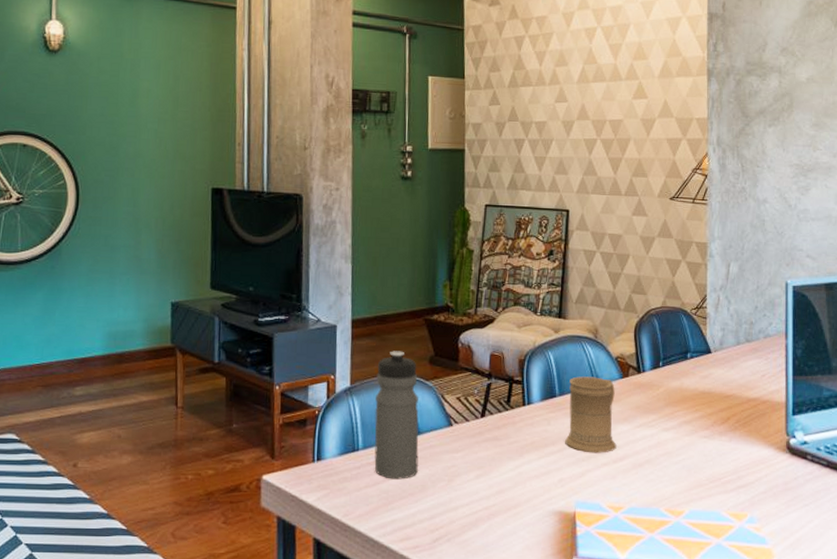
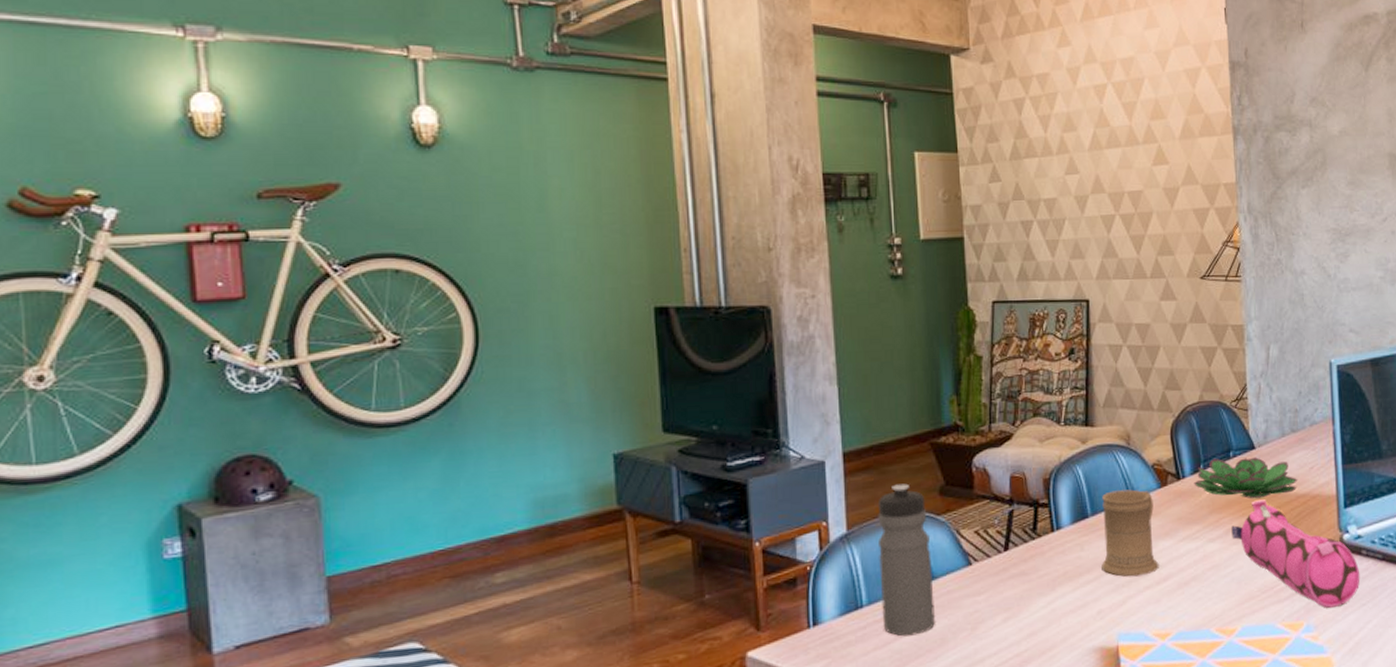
succulent plant: none [653,357,750,398] -> present [1194,457,1298,499]
pencil case: none [685,399,805,504] -> present [1231,499,1360,608]

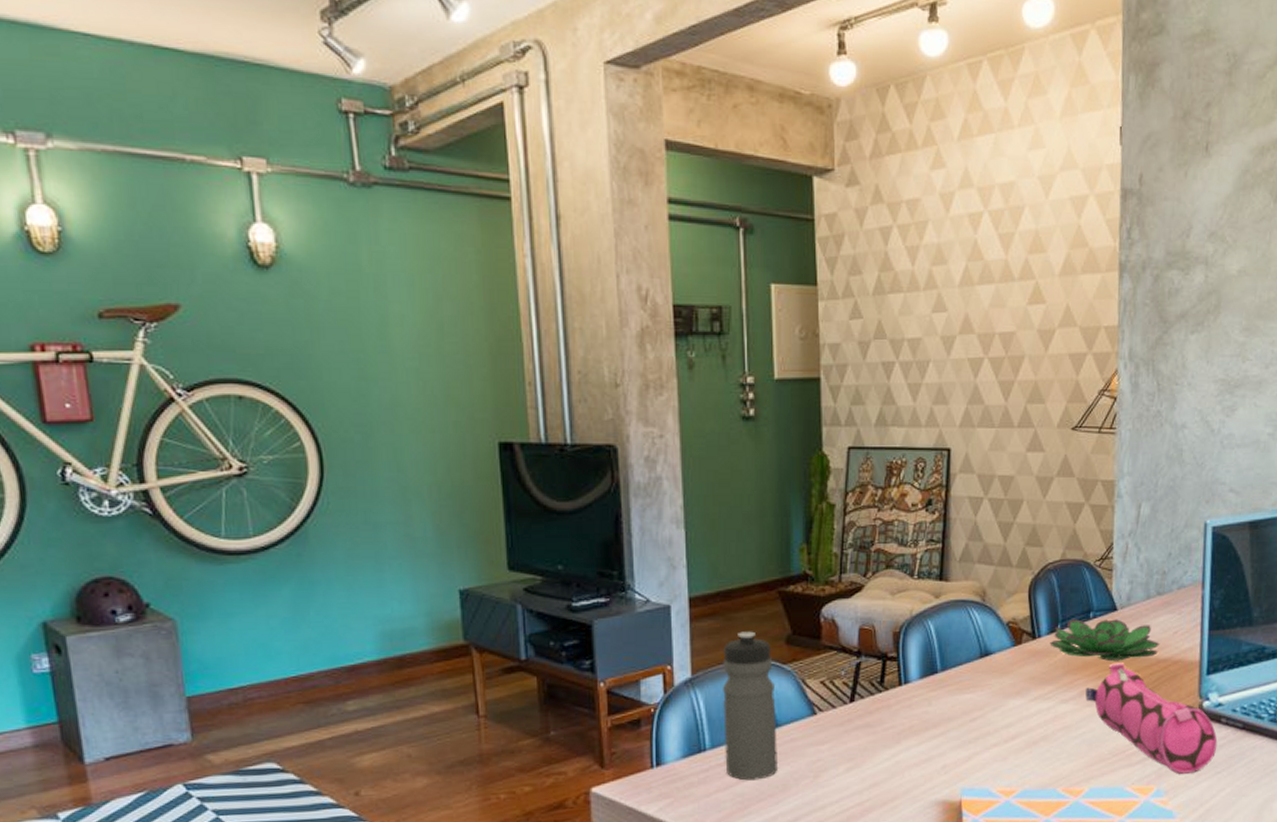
mug: present [1101,489,1159,577] -> none [949,646,1008,734]

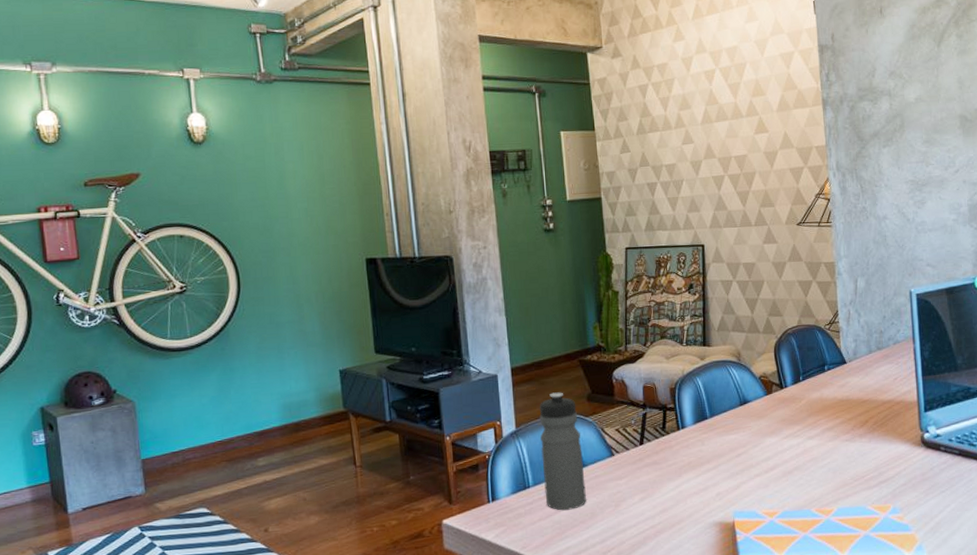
succulent plant: present [1049,618,1160,662] -> none [794,370,884,405]
pencil case: present [1085,663,1218,774] -> none [827,405,940,494]

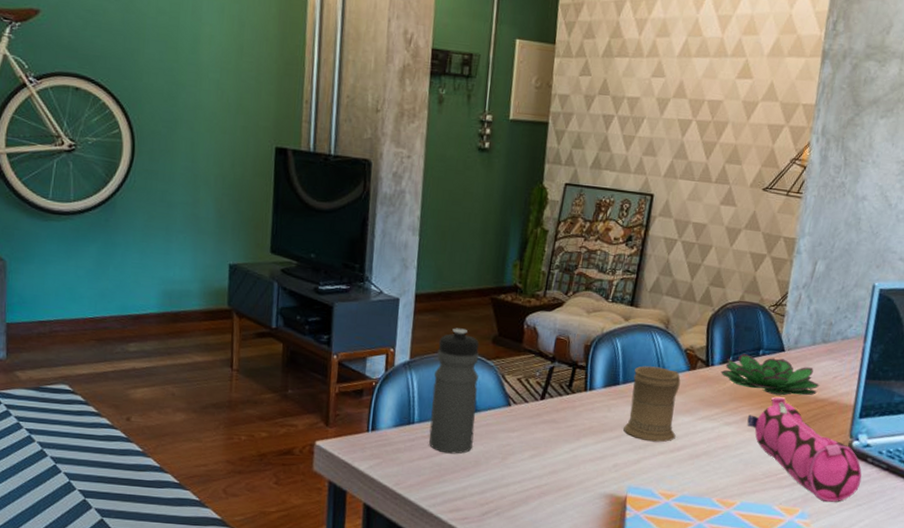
mug: none [718,396,767,467] -> present [623,366,681,443]
succulent plant: none [794,370,884,405] -> present [720,353,820,396]
pencil case: none [827,405,940,494] -> present [747,397,862,502]

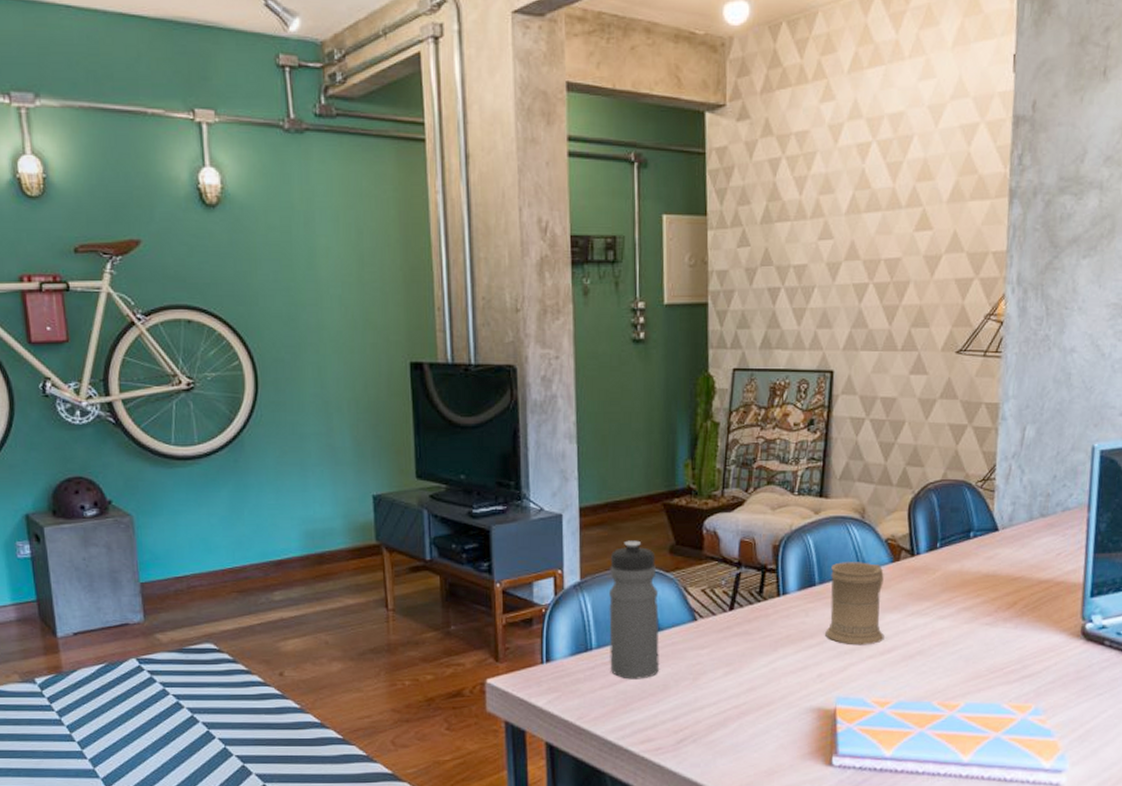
succulent plant: present [720,353,820,396] -> none [928,537,1043,581]
pencil case: present [747,397,862,502] -> none [963,582,1100,694]

